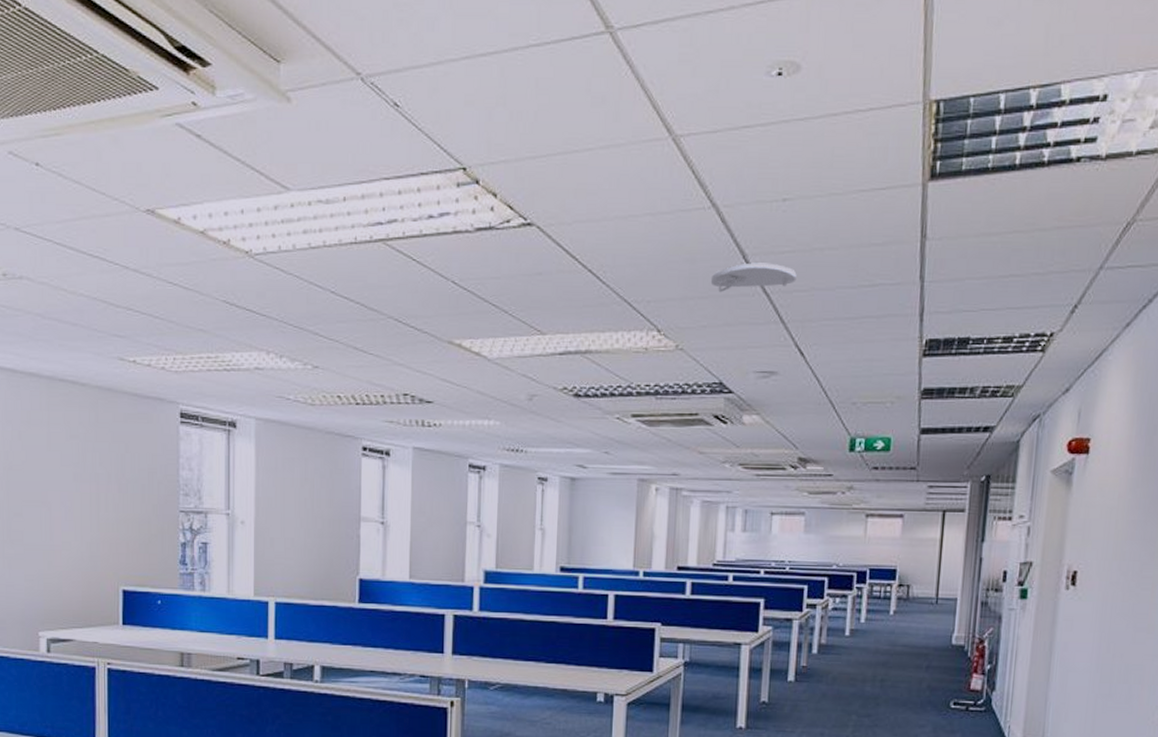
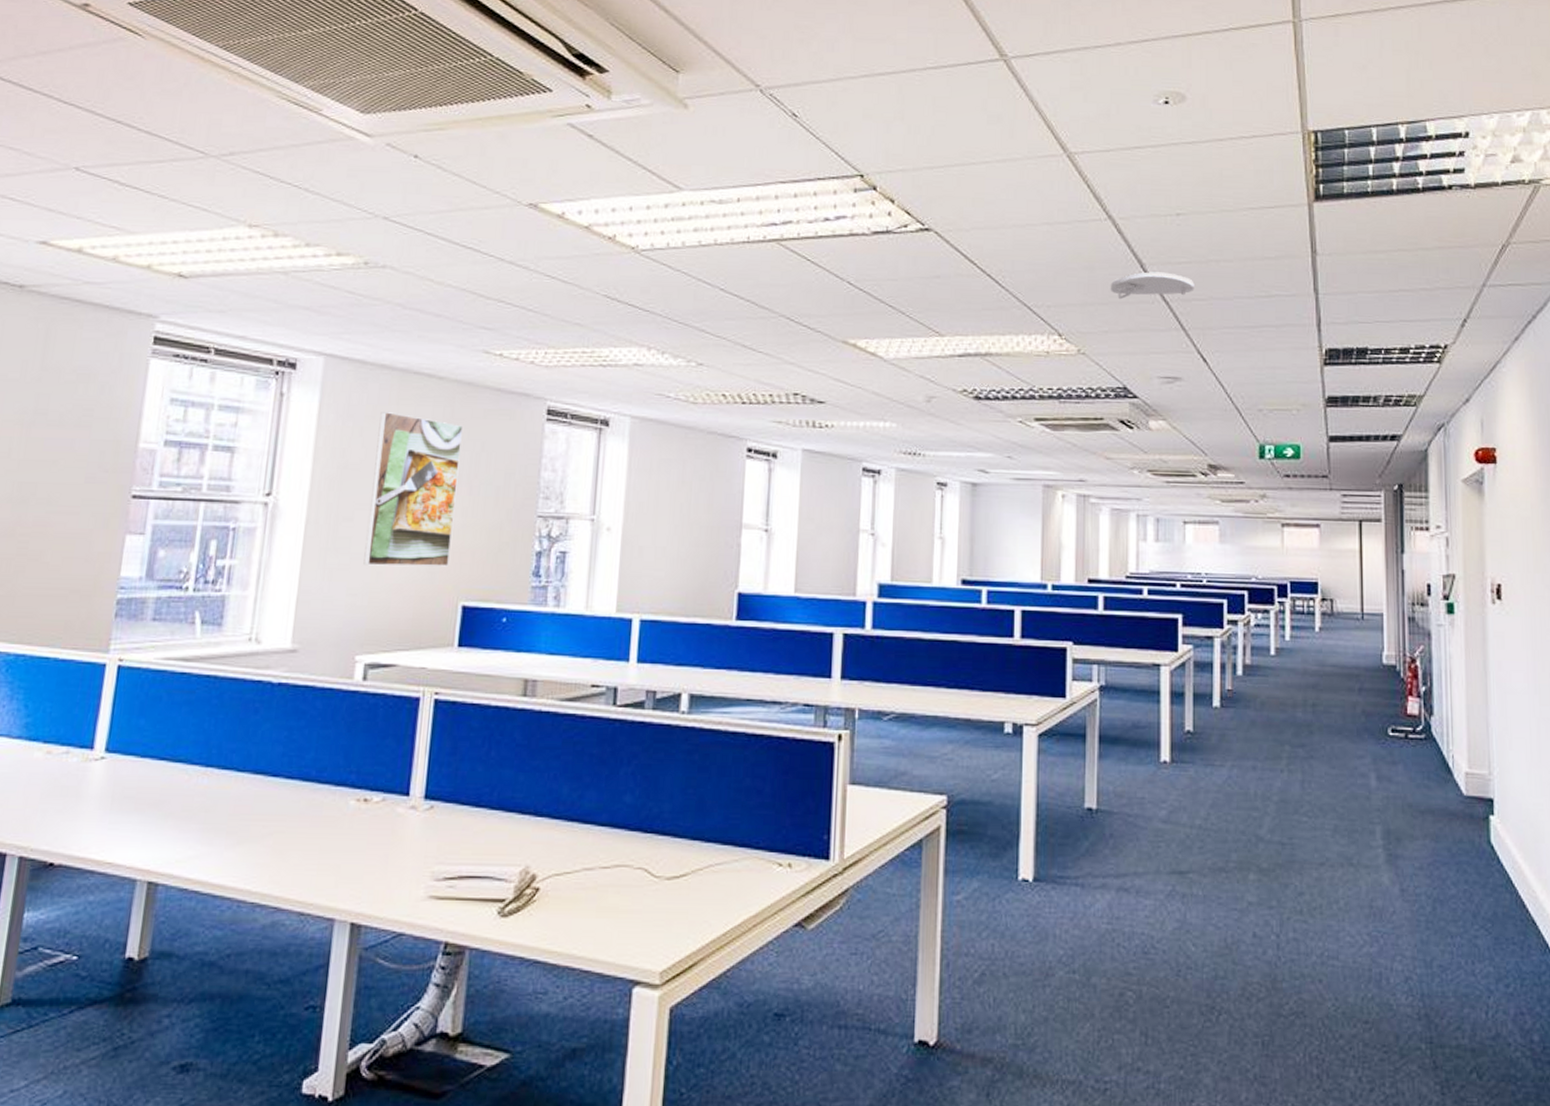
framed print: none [34,417,108,556] -> present [363,412,463,567]

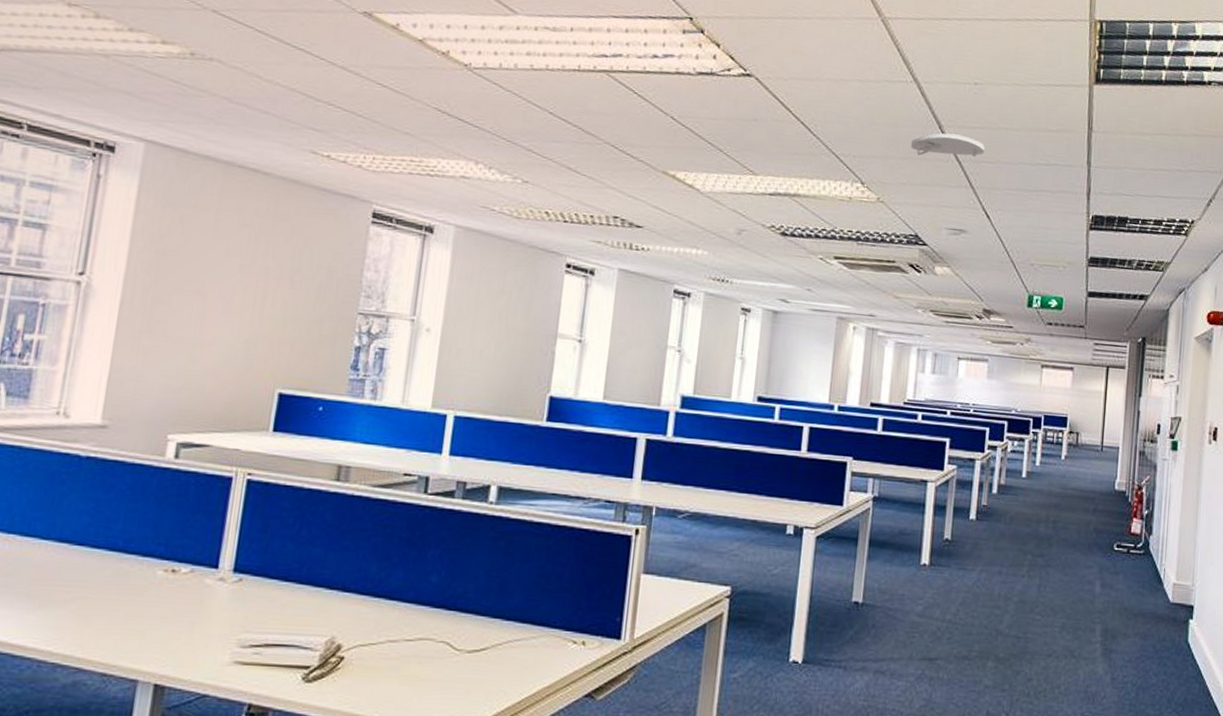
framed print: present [363,412,463,567] -> none [179,202,287,355]

